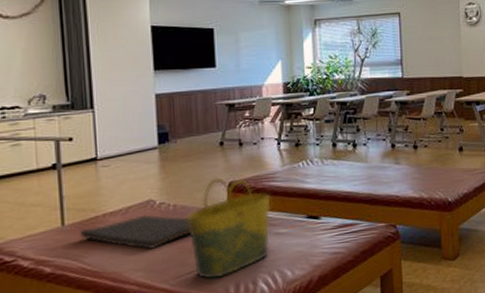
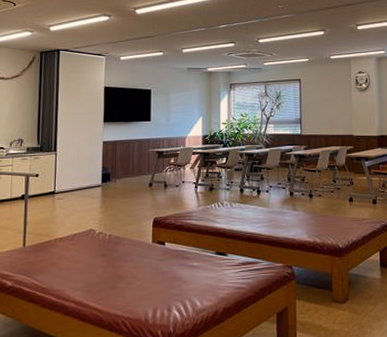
hand towel: present [80,214,190,249] -> none [36,242,120,272]
tote bag: present [185,177,271,280] -> none [117,213,187,304]

